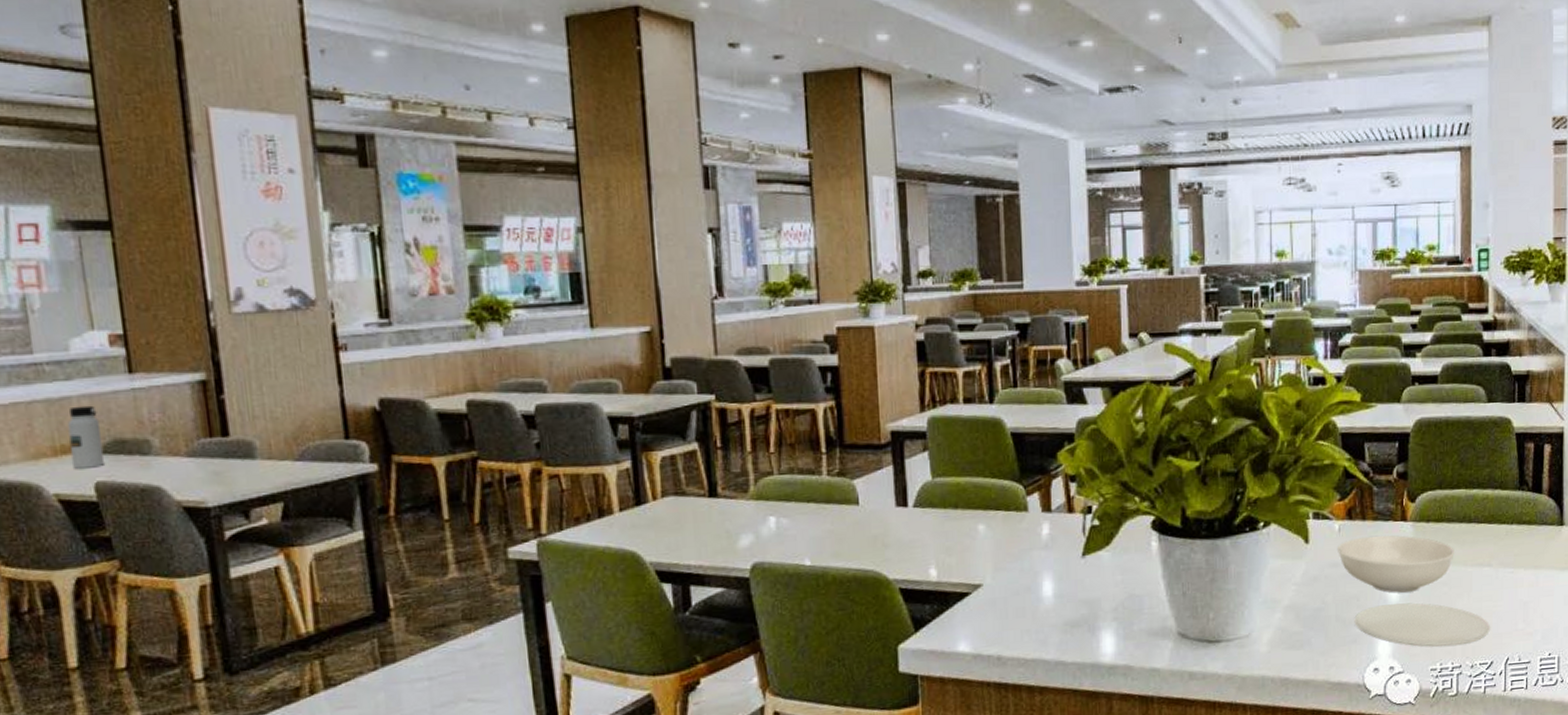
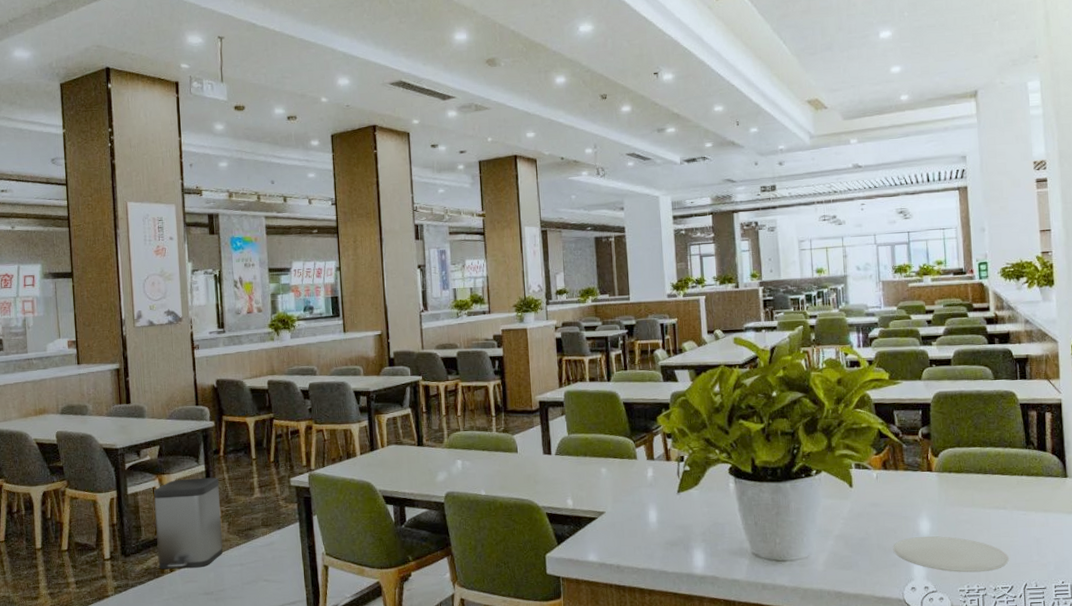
water bottle: present [68,405,104,469] -> none [43,384,62,423]
pedal bin: none [277,549,398,692] -> present [154,477,223,570]
bowl: present [1336,535,1455,593] -> none [875,482,974,528]

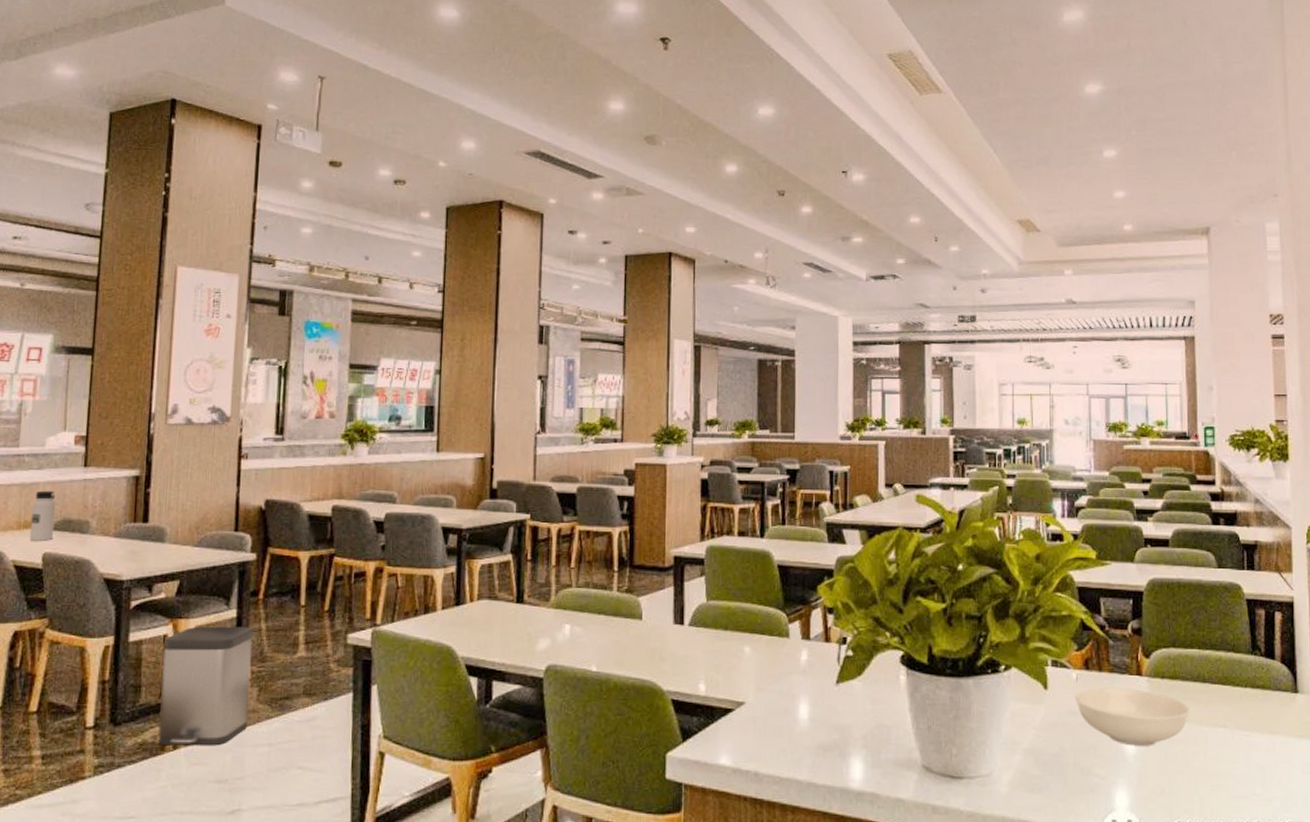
water bottle: none [43,384,62,423] -> present [30,490,56,541]
bowl: none [875,482,974,528] -> present [1074,687,1190,746]
plate: present [893,536,1009,573] -> none [1092,757,1228,805]

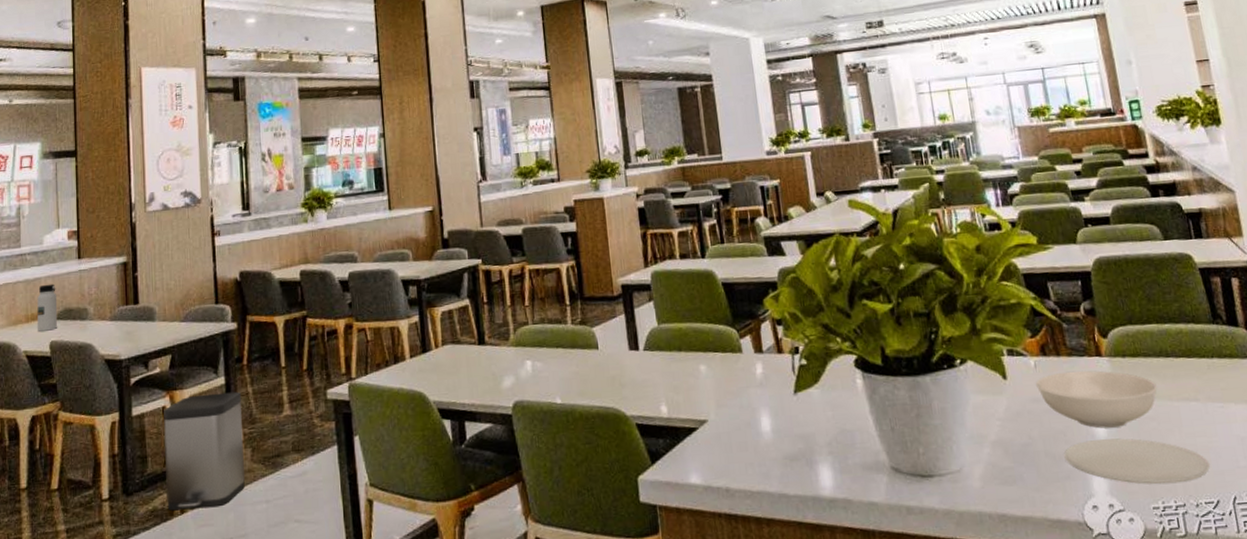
plate: none [1092,757,1228,805] -> present [1063,438,1210,485]

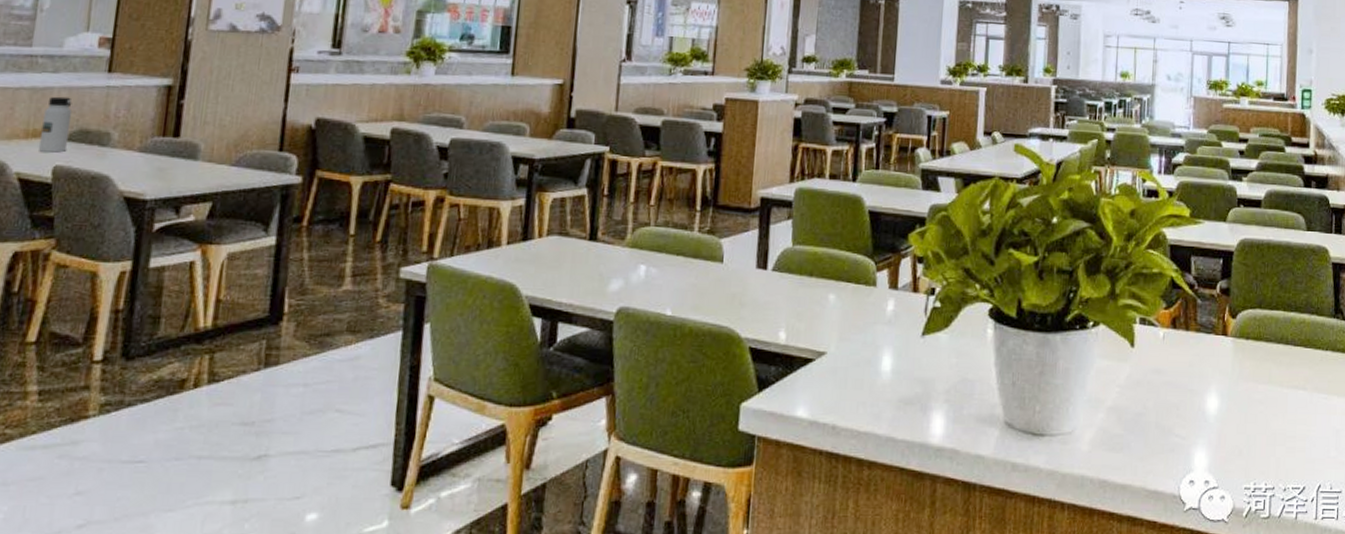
pedal bin: present [164,391,245,511] -> none [177,253,293,385]
bowl: present [1035,370,1157,429] -> none [1160,346,1272,407]
plate: present [1063,438,1210,485] -> none [1173,417,1303,467]

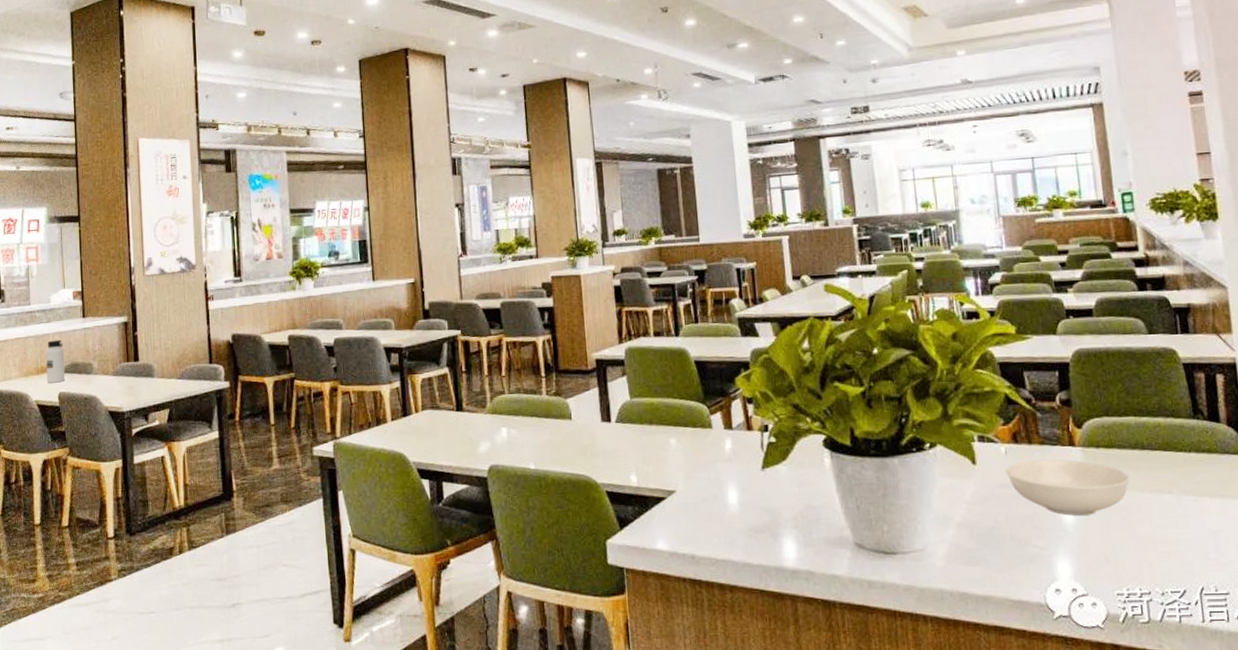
bowl: none [1160,346,1272,407] -> present [1004,459,1130,516]

